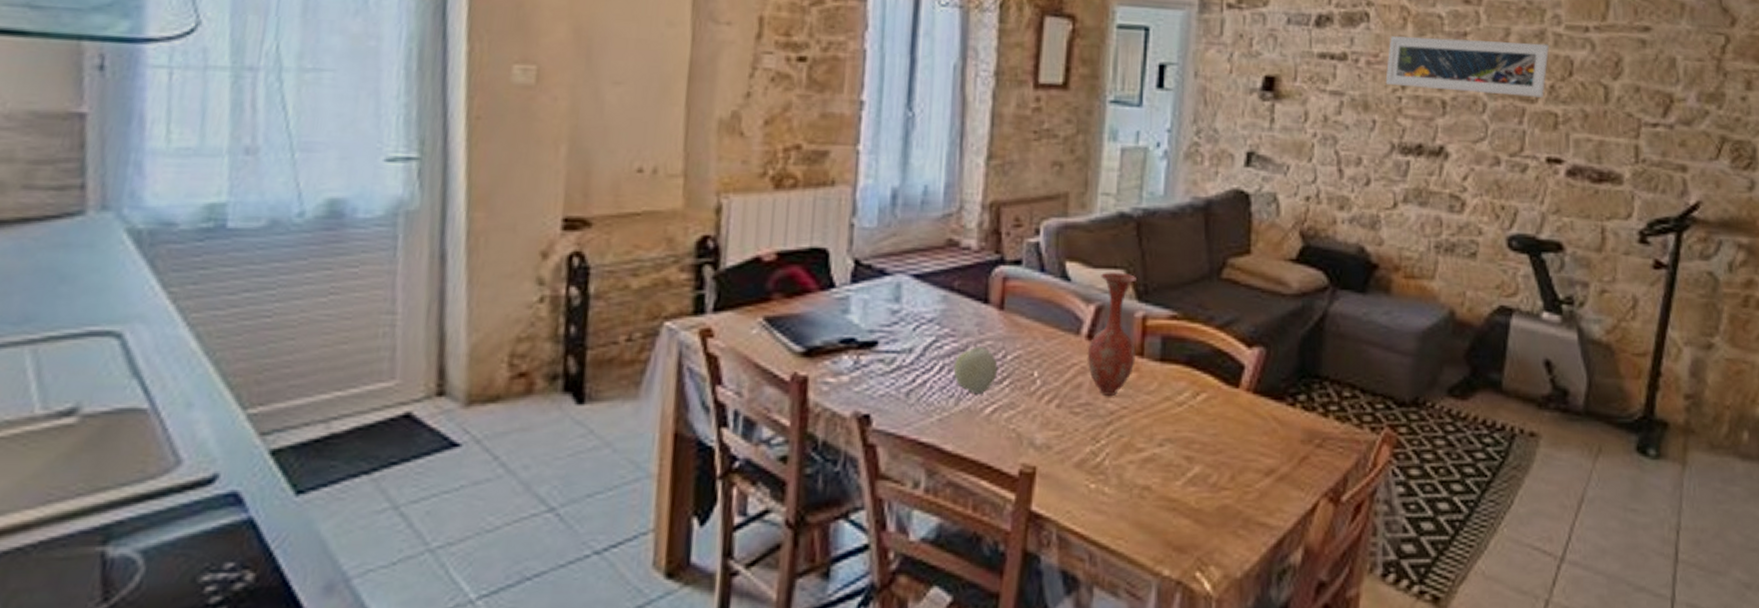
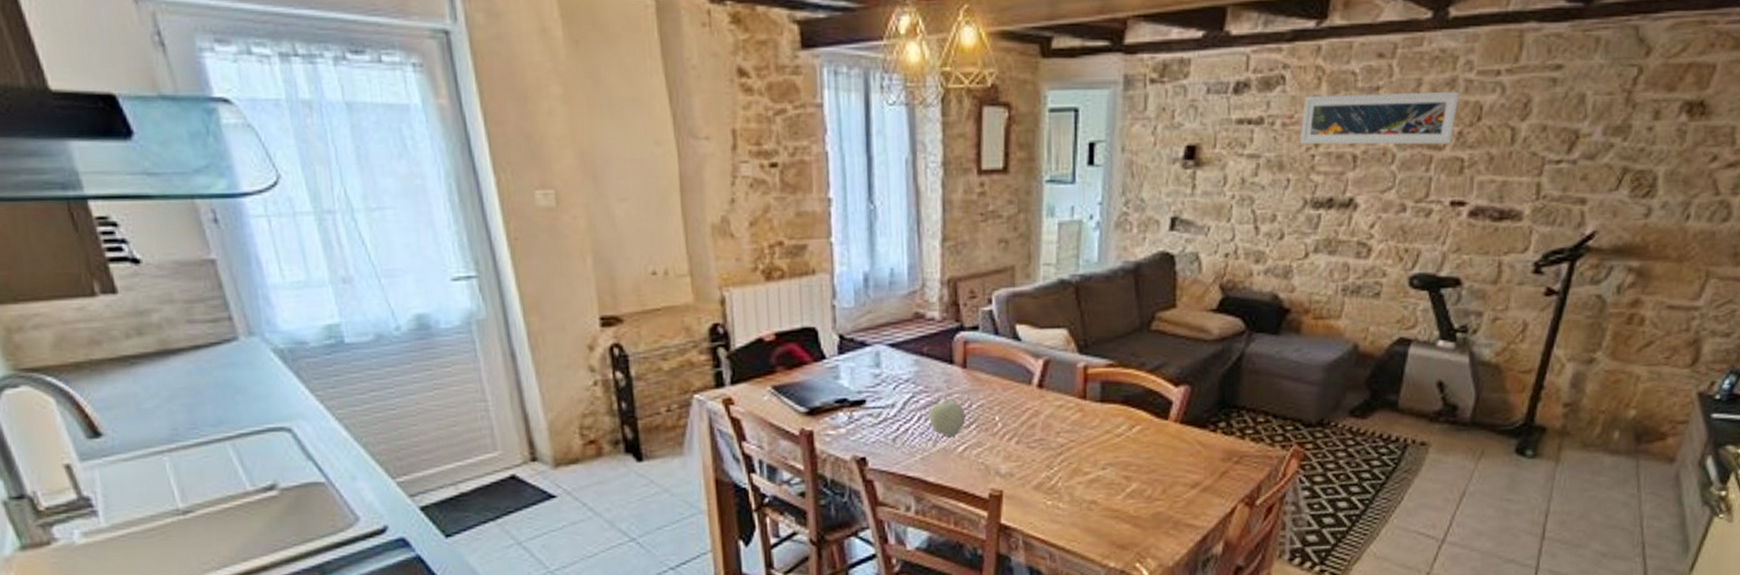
vase: present [1088,272,1138,395] -> none [1039,330,1080,432]

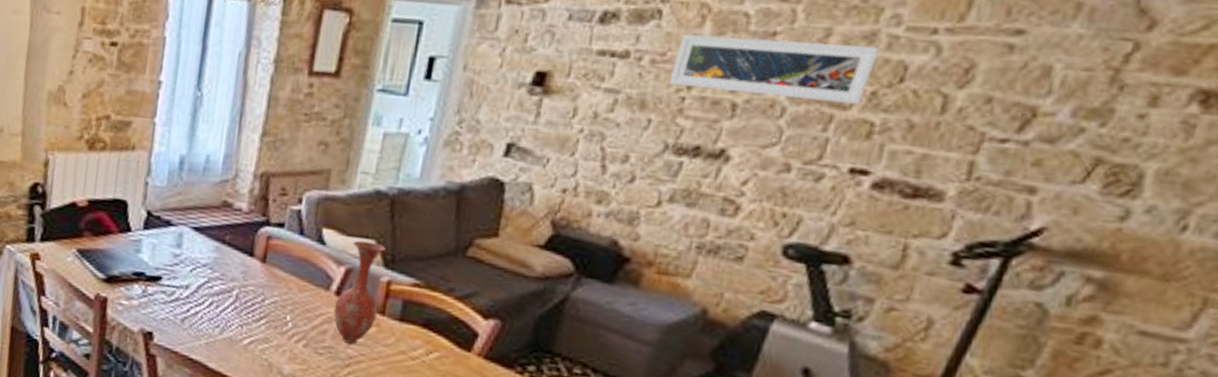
fruit: present [929,399,966,437] -> none [220,289,258,329]
vase: none [1039,330,1080,432] -> present [334,240,387,344]

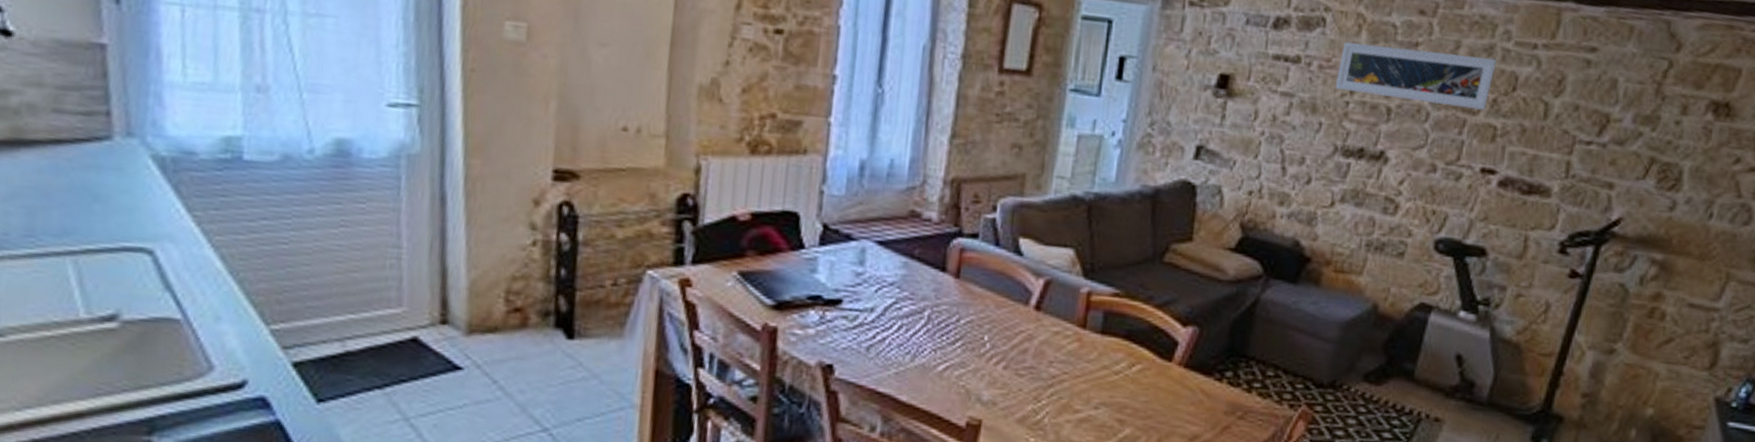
vase: present [334,240,387,344] -> none [1034,249,1085,362]

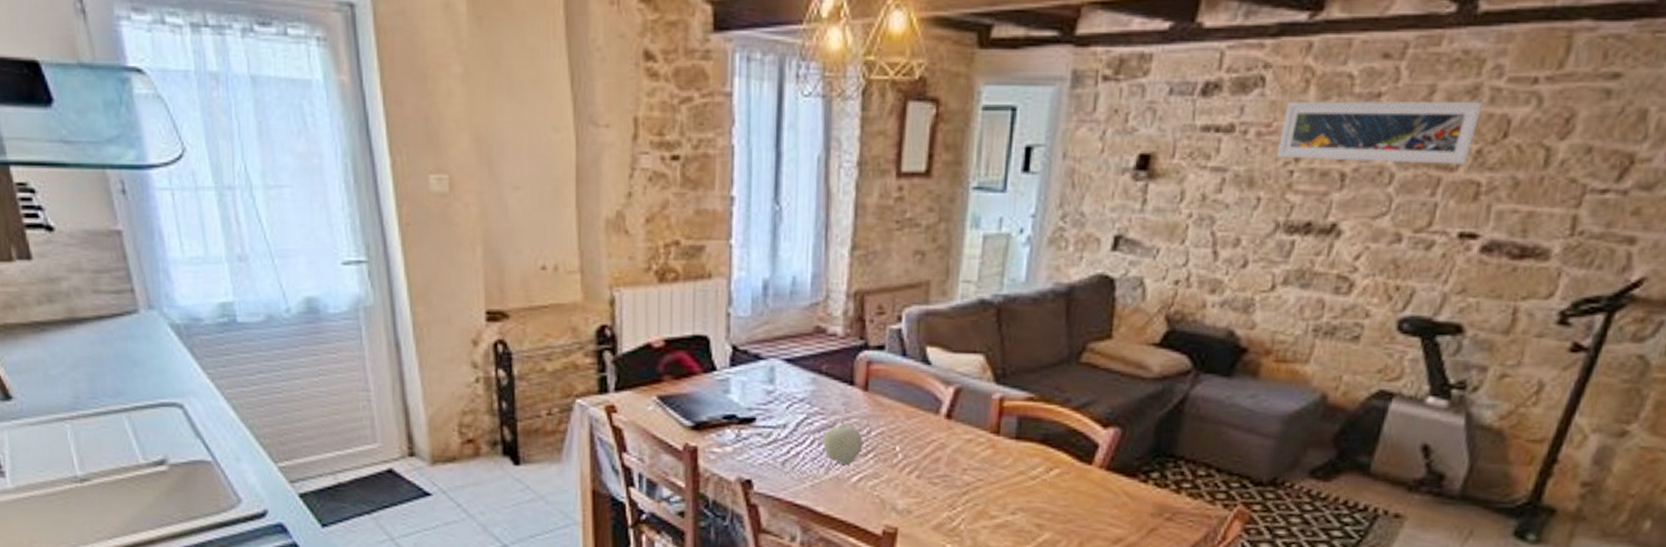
fruit: none [910,309,952,353] -> present [823,423,863,465]

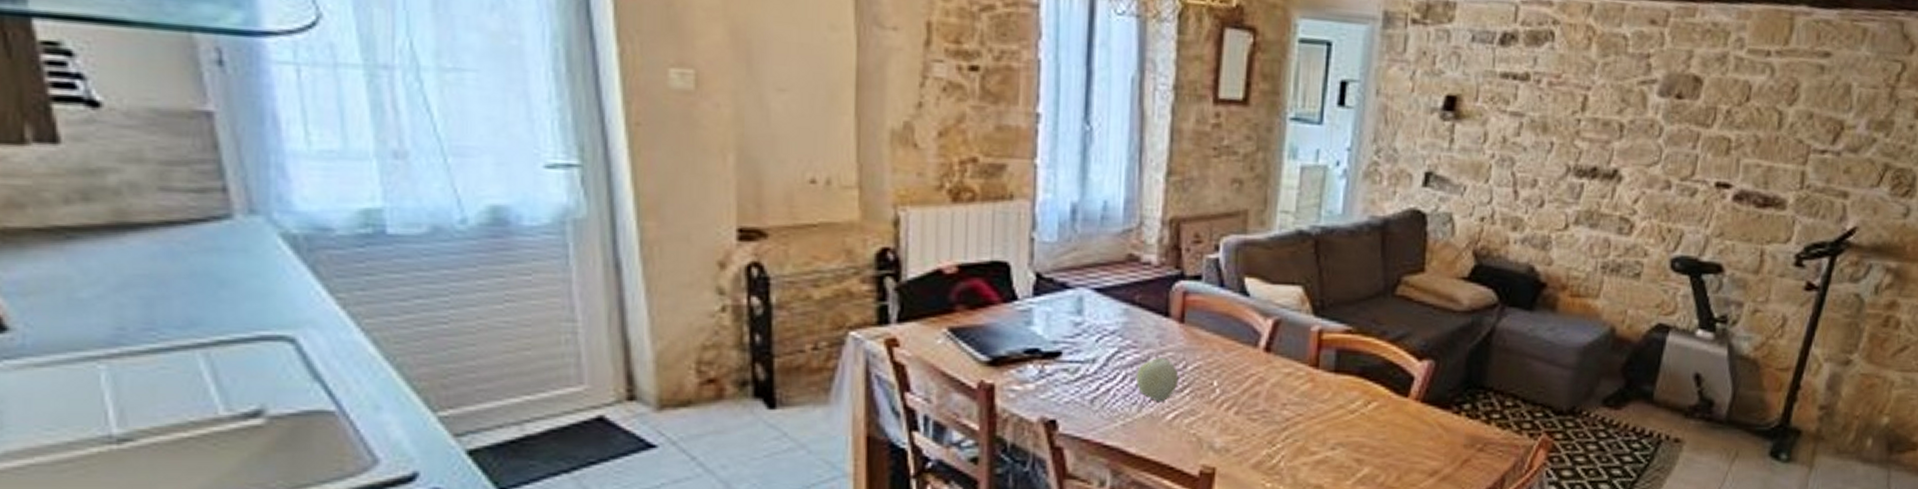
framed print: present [1276,100,1484,166] -> none [1565,56,1731,123]

